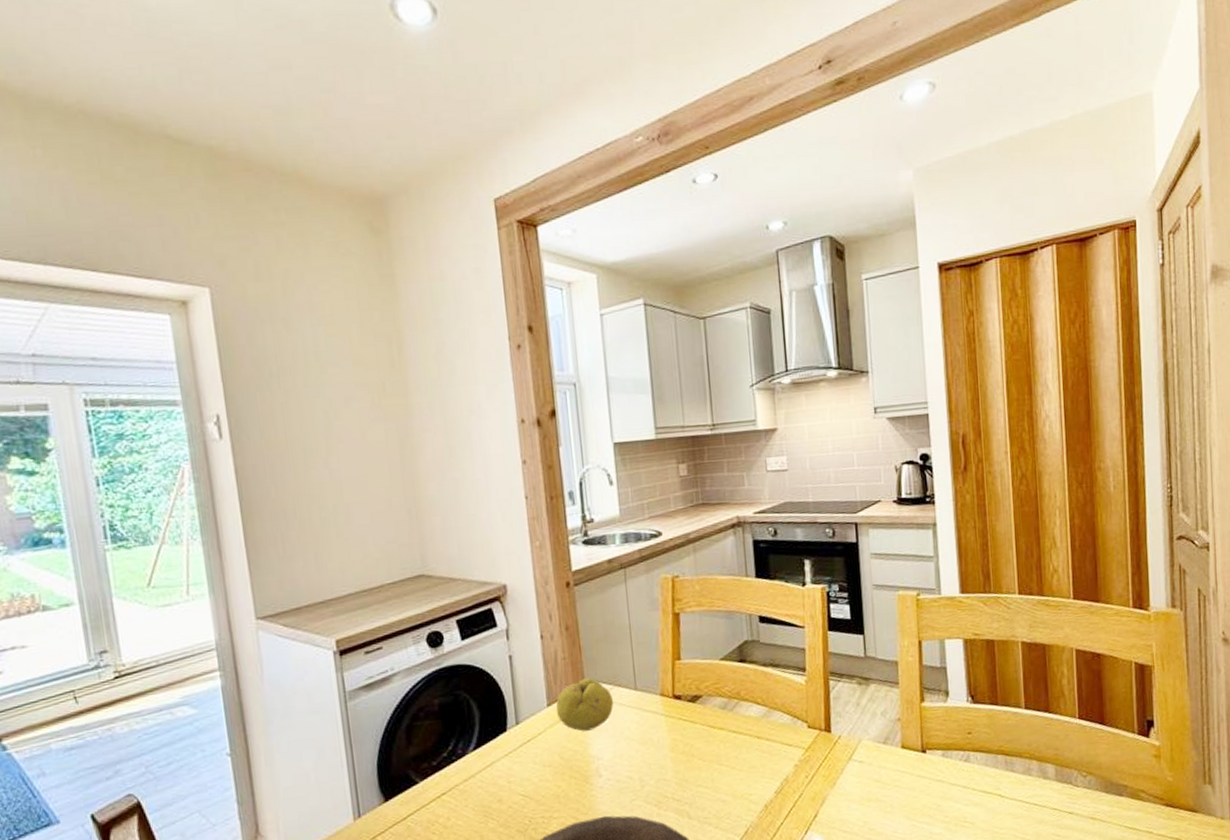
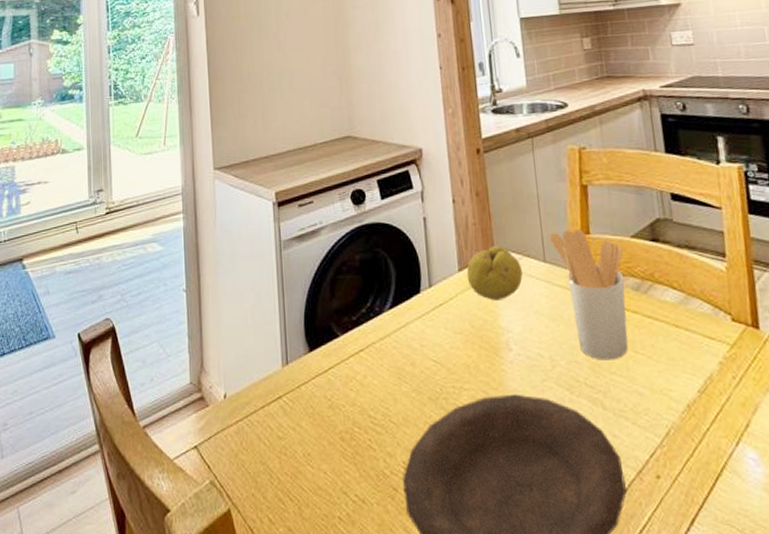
utensil holder: none [640,656,714,776] -> present [549,229,628,361]

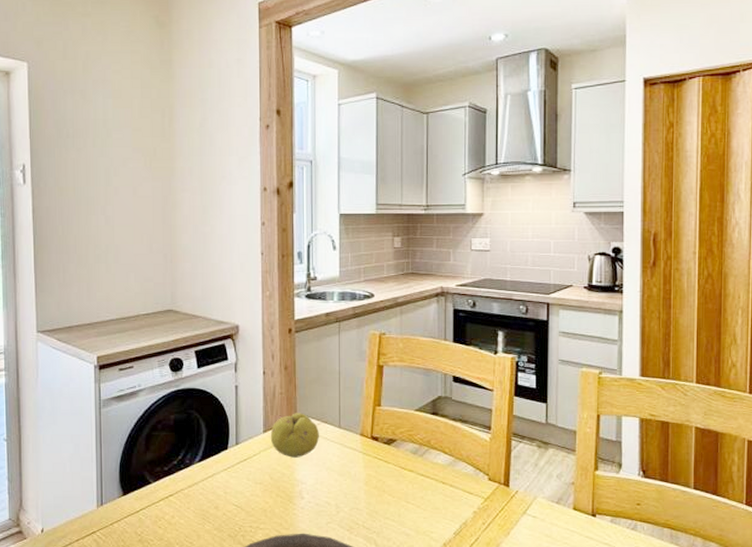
utensil holder: present [549,229,628,361] -> none [345,402,408,508]

